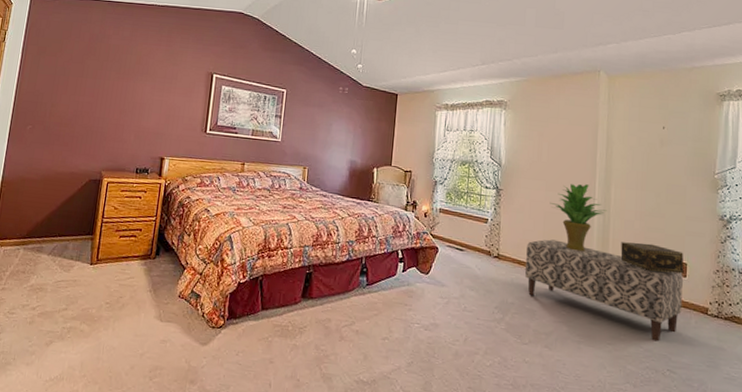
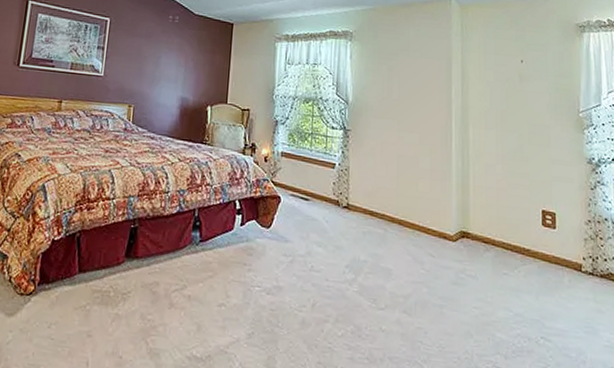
bench: present [525,239,683,342] -> none [379,186,553,304]
potted plant: present [549,183,607,252] -> none [403,123,466,201]
decorative box: present [620,242,684,274] -> none [482,189,553,225]

